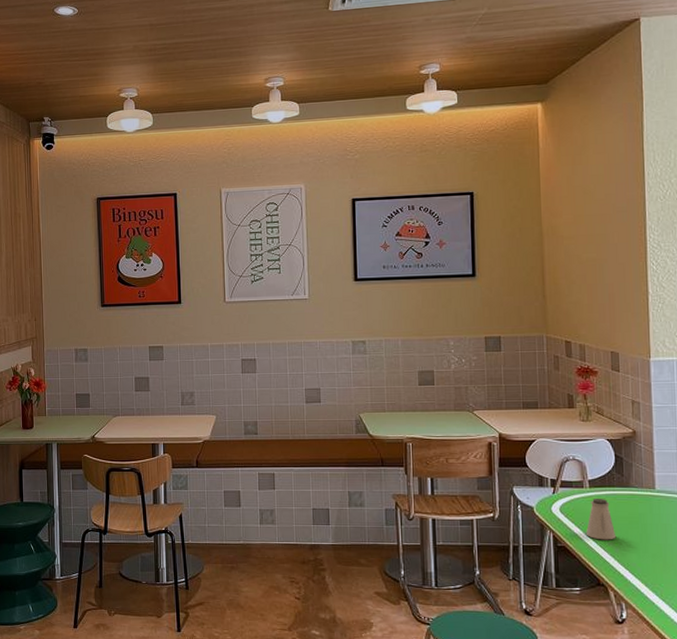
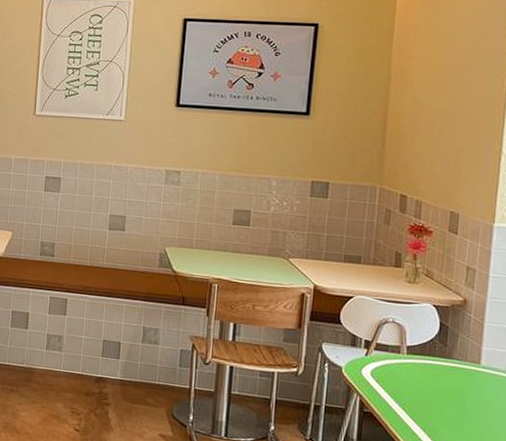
saltshaker: present [585,498,617,540] -> none [396,365,430,413]

